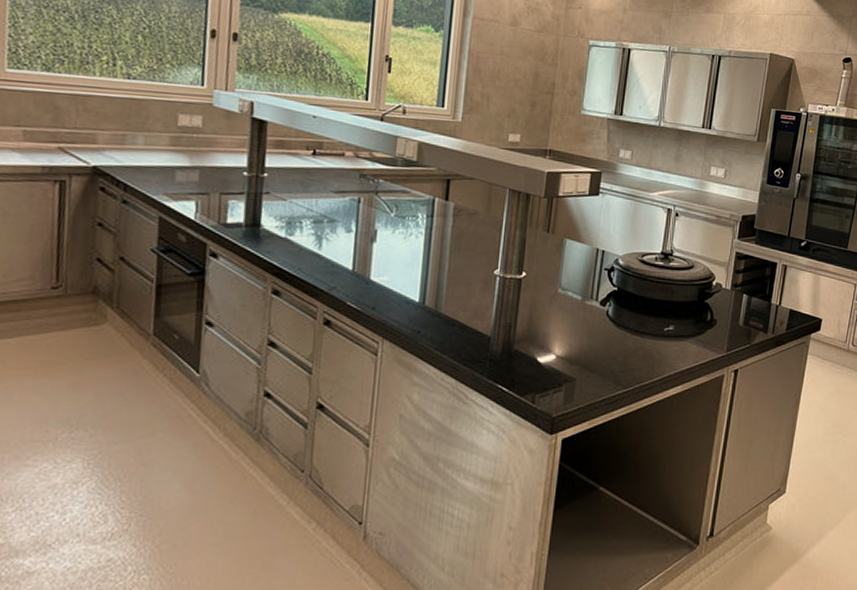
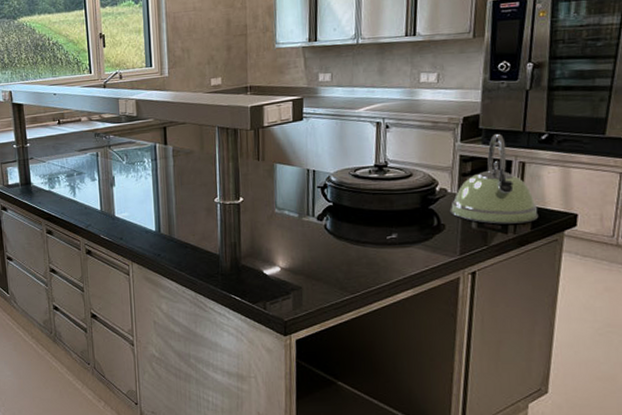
kettle: none [722,235,793,324] -> present [449,133,539,224]

